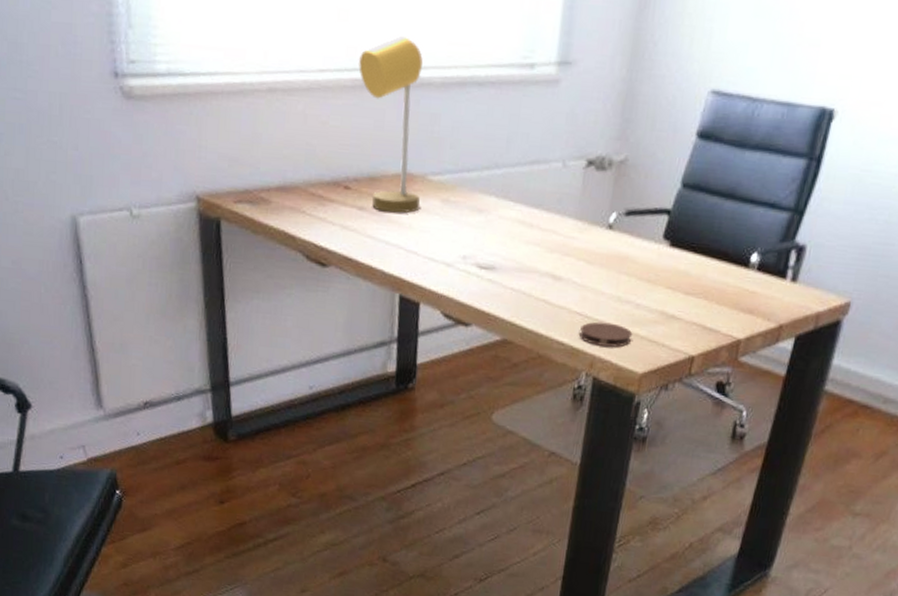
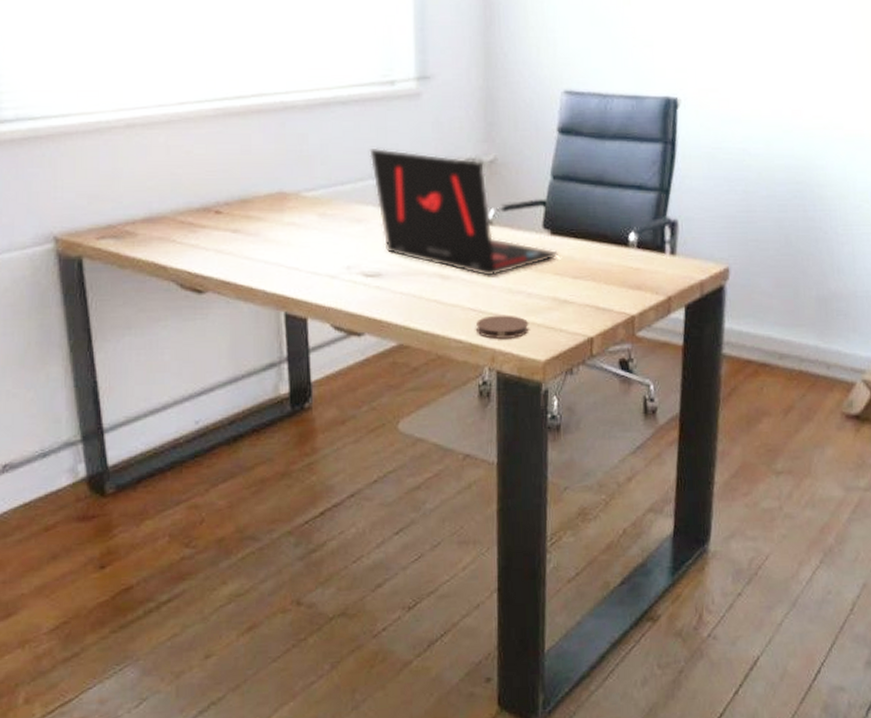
desk lamp: present [359,35,423,213] -> none [219,65,297,232]
laptop: none [498,135,674,283] -> present [369,147,558,276]

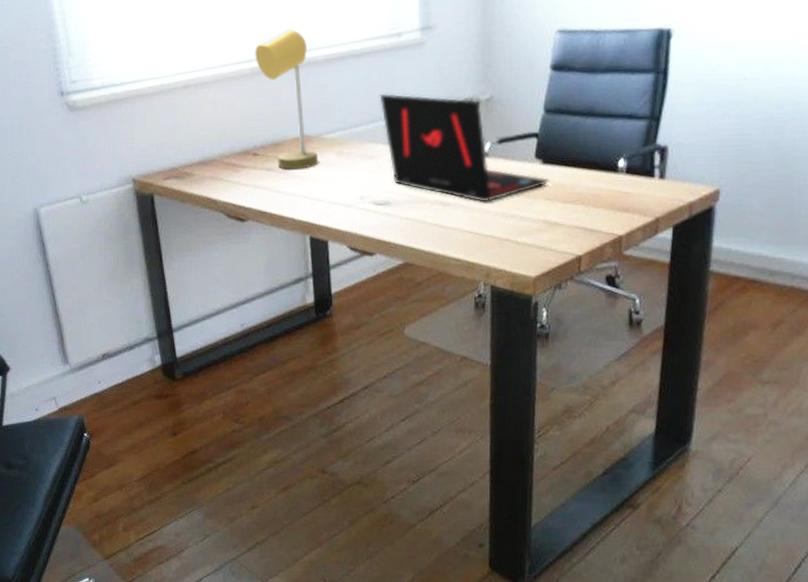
desk lamp: none [219,65,297,232] -> present [255,28,319,170]
coaster: present [476,315,529,340] -> none [473,236,521,258]

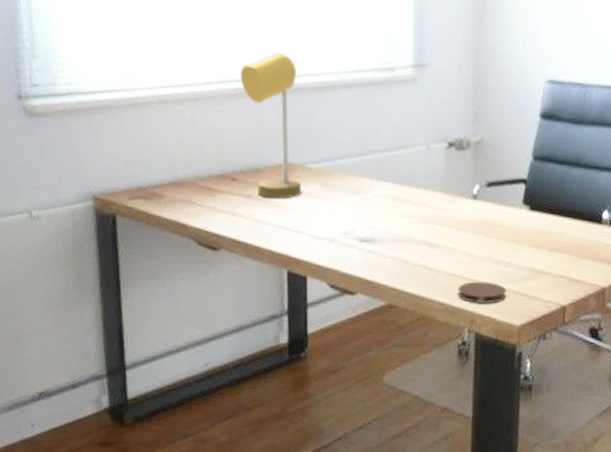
laptop: present [379,93,549,203] -> none [369,126,536,246]
coaster: none [473,236,521,258] -> present [458,281,507,305]

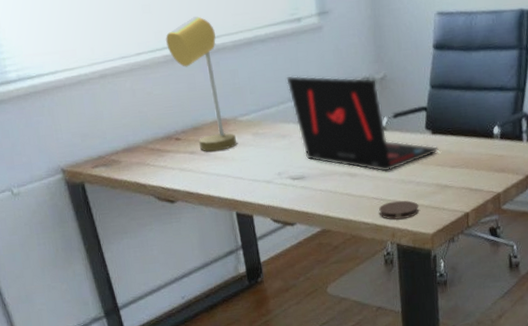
laptop: none [369,126,536,246] -> present [286,75,439,172]

